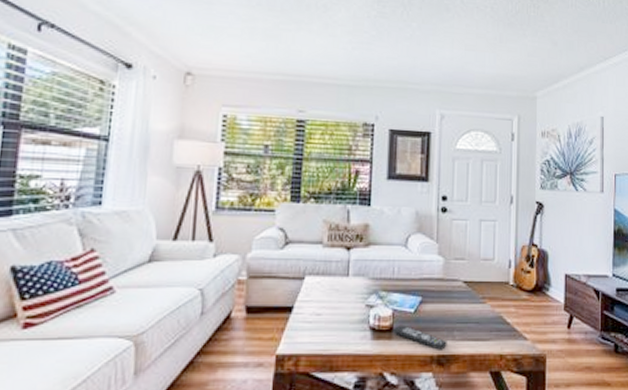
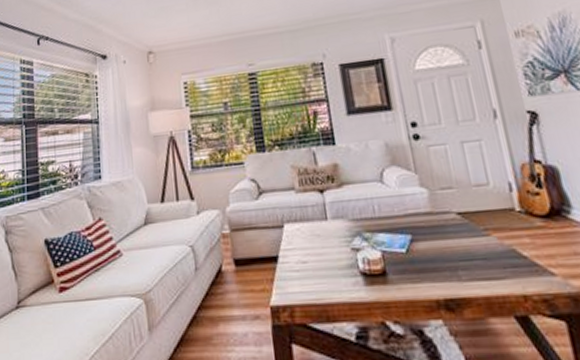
remote control: present [392,324,447,350] -> none [385,267,454,294]

